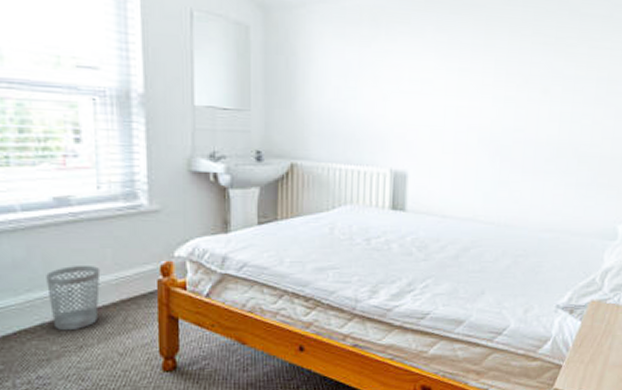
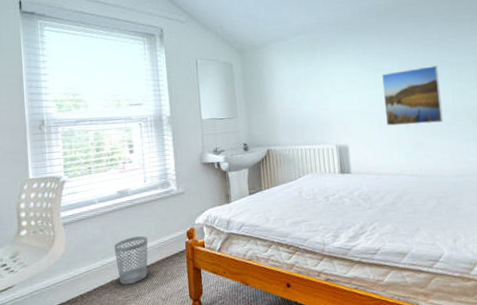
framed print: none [464,75,548,156] -> present [382,65,443,126]

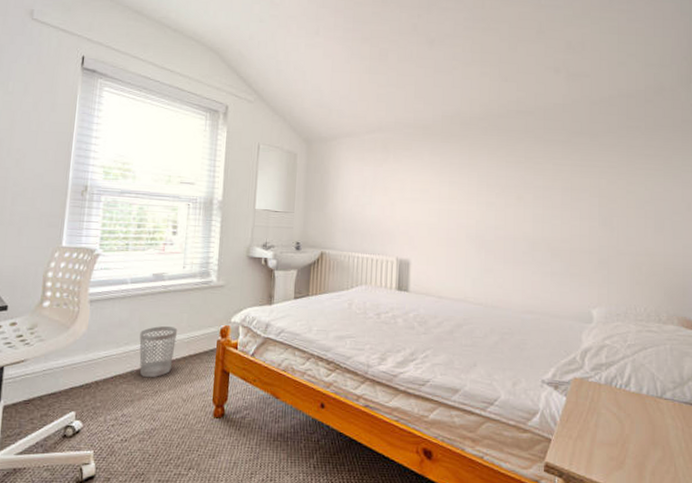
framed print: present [382,65,443,126] -> none [455,186,521,250]

